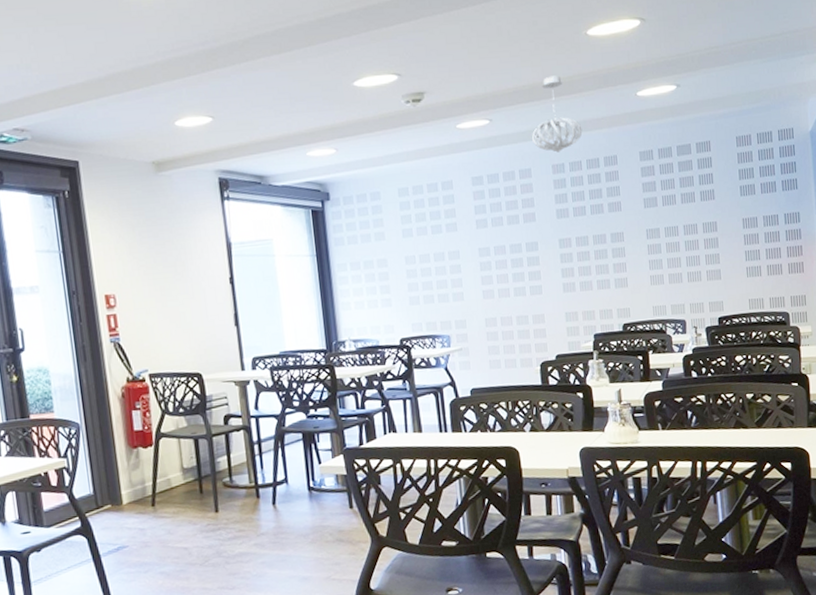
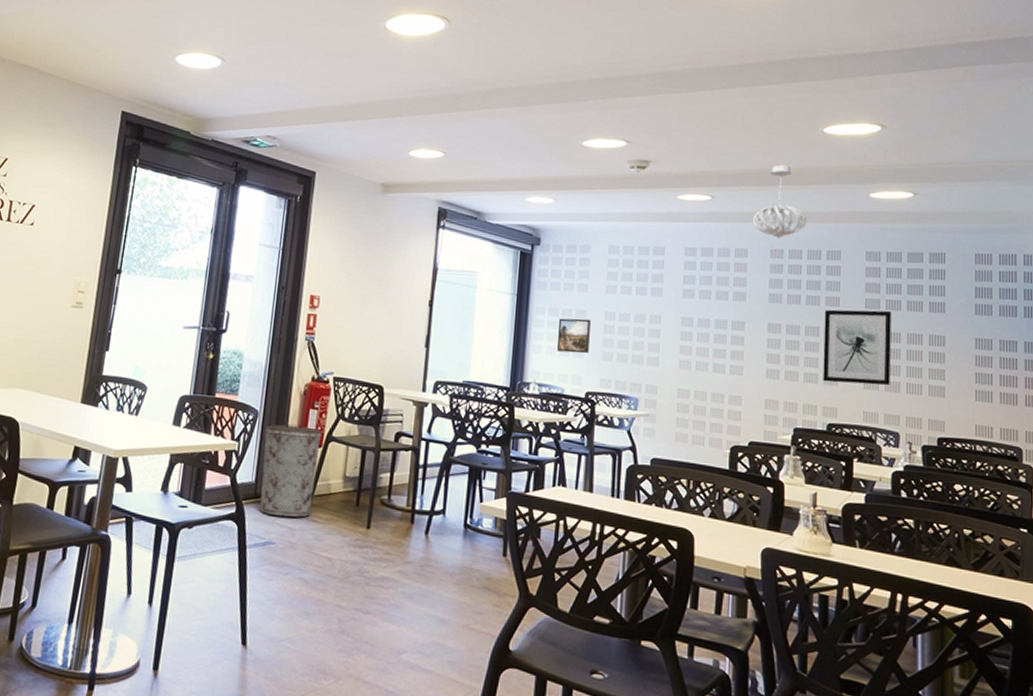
trash can: none [91,428,158,522] -> present [259,423,322,518]
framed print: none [361,267,396,305] -> present [557,318,591,354]
wall art: none [608,206,673,286] -> present [823,309,891,386]

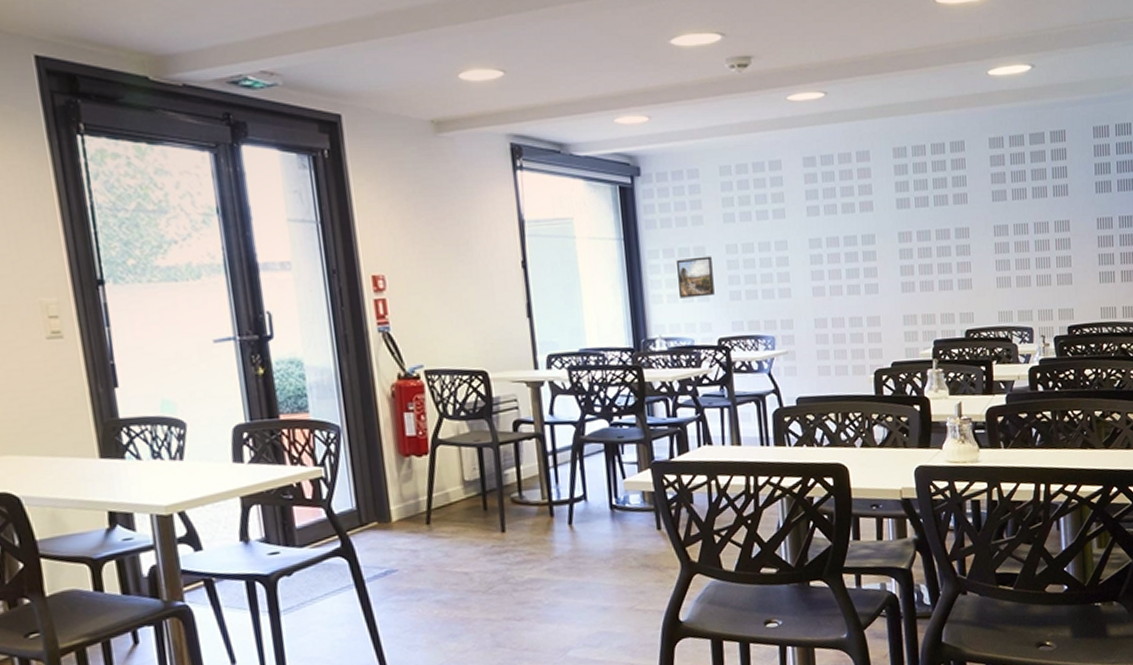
trash can: present [259,423,322,518] -> none [354,433,433,542]
pendant light: present [752,164,807,238] -> none [870,46,928,134]
wall art: present [823,309,891,386] -> none [953,200,1021,287]

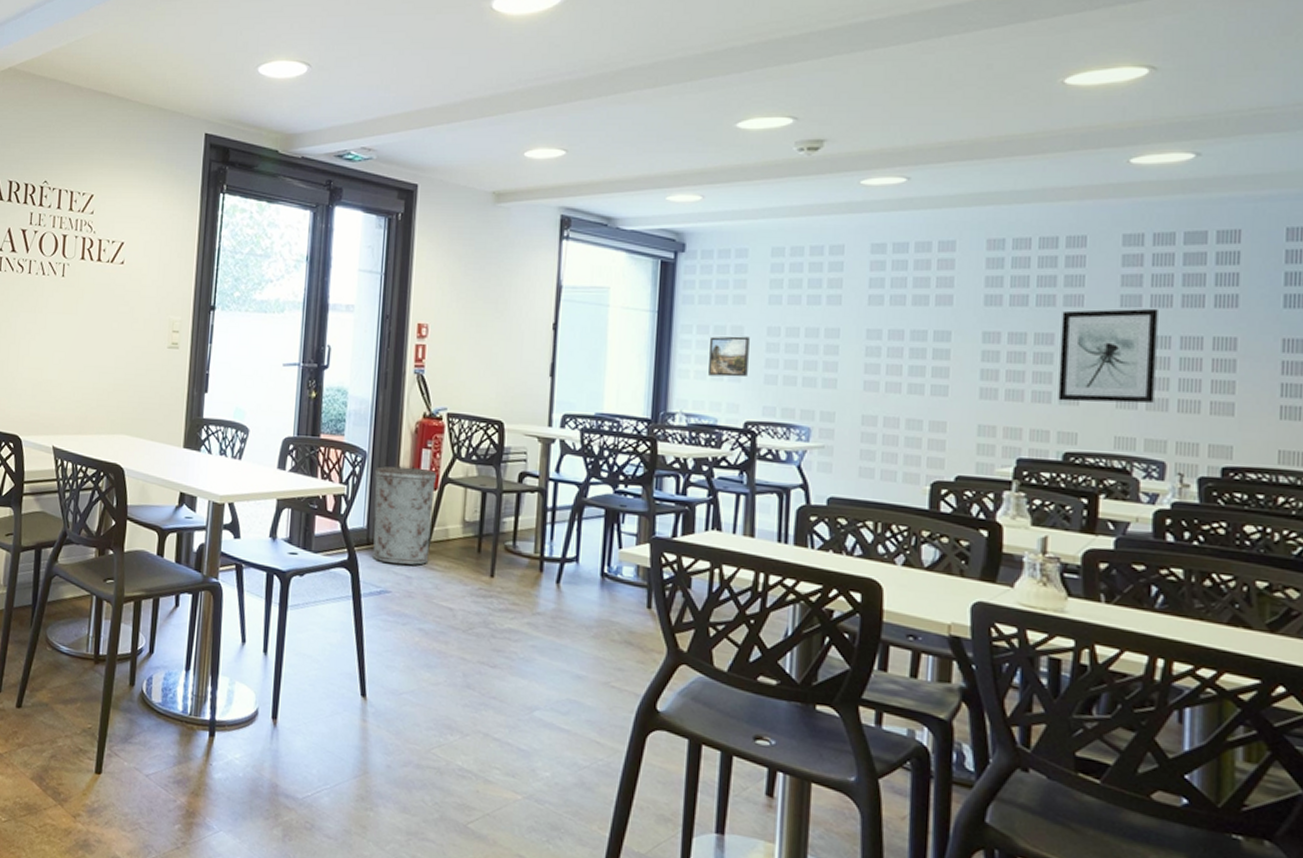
trash can: none [354,433,433,542] -> present [373,465,437,565]
wall art: none [953,200,1021,287] -> present [1058,308,1158,404]

